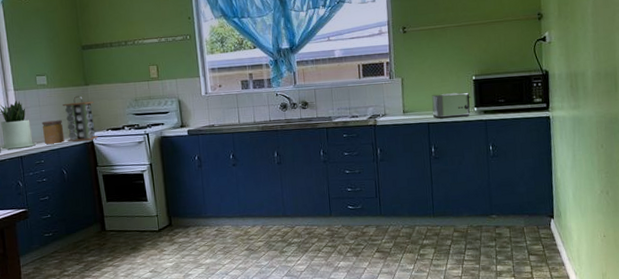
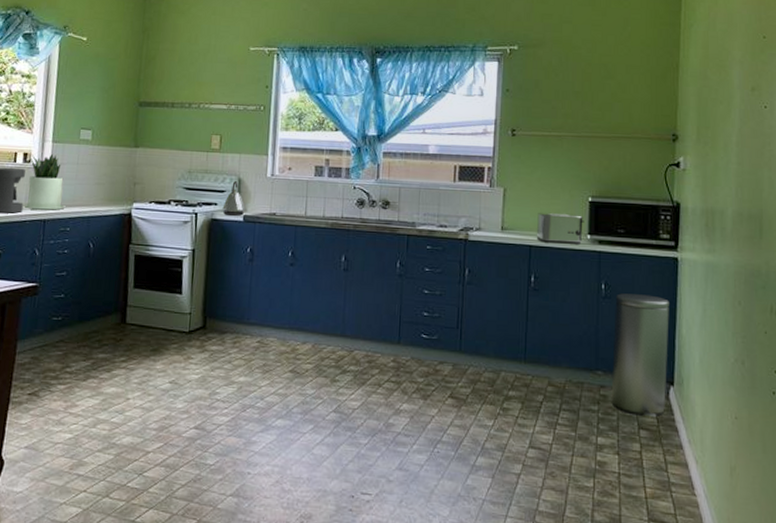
jar: present [41,120,65,145] -> none [74,182,100,211]
spice rack: present [63,96,98,143] -> none [101,158,141,213]
kettle: none [169,103,188,133] -> present [222,181,245,217]
pedal bin: none [501,149,548,246] -> present [611,293,669,418]

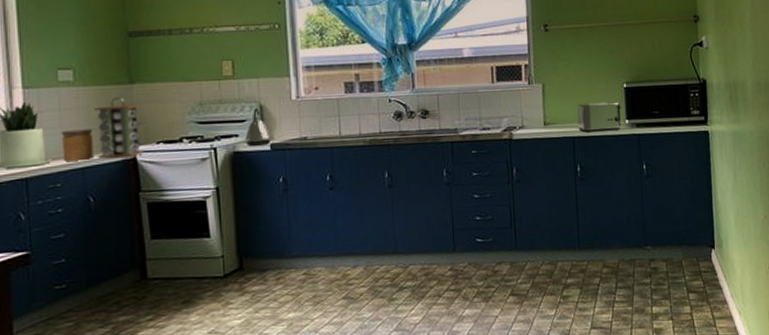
jar: none [74,182,100,211] -> present [61,129,94,162]
spice rack: none [101,158,141,213] -> present [95,97,144,160]
pedal bin: present [611,293,669,418] -> none [656,168,709,281]

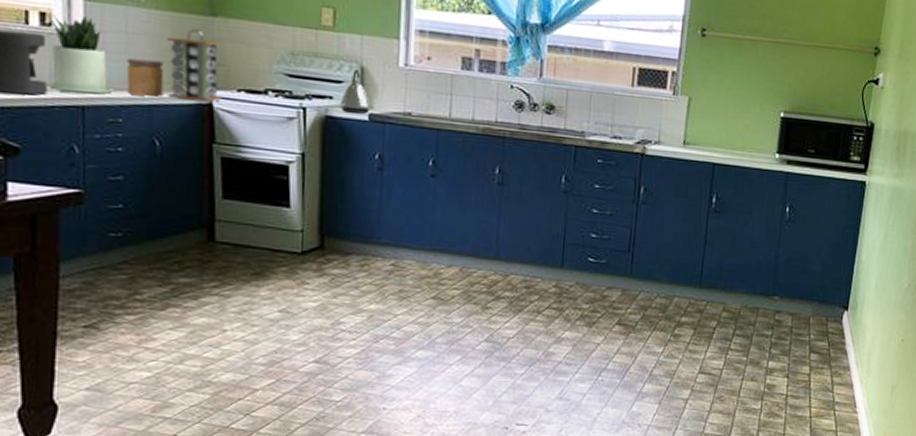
toaster: present [577,101,622,134] -> none [721,126,774,165]

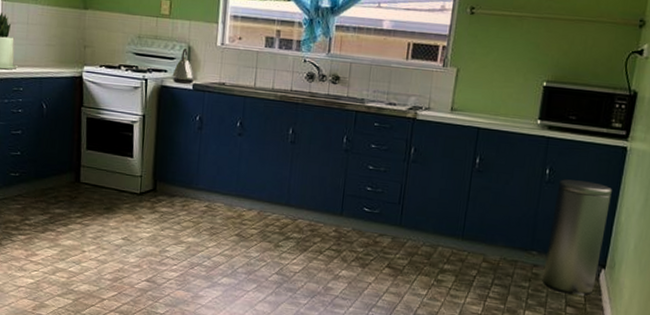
jar: present [126,58,164,98] -> none [26,42,51,72]
spice rack: present [167,29,222,103] -> none [52,19,91,76]
pedal bin: none [785,217,852,342] -> present [542,179,612,297]

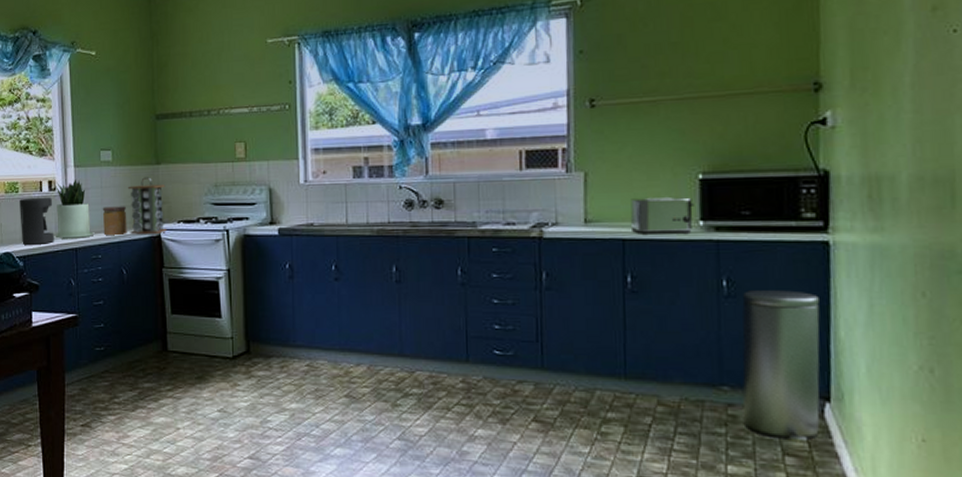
jar: none [26,42,51,72] -> present [102,206,127,236]
spice rack: none [52,19,91,76] -> present [128,177,167,235]
kettle: present [172,49,195,85] -> none [255,192,280,231]
toaster: none [485,94,536,130] -> present [630,196,694,236]

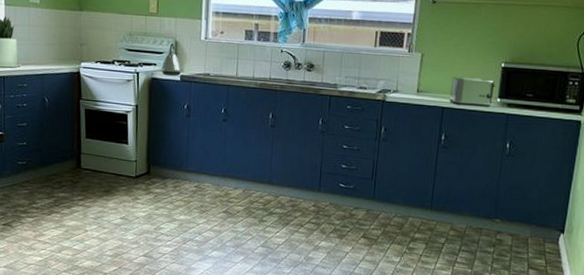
jar: present [102,206,127,236] -> none [29,43,51,69]
spice rack: present [128,177,167,235] -> none [53,20,86,71]
kettle: none [255,192,280,231] -> present [161,43,182,77]
pedal bin: present [742,290,820,442] -> none [505,152,568,260]

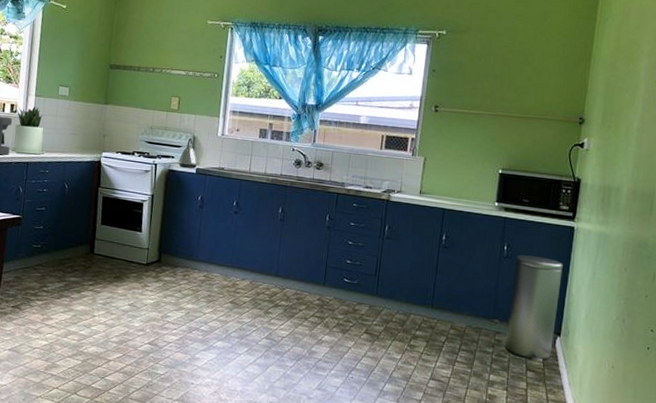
toaster: present [449,76,496,108] -> none [450,180,494,211]
pedal bin: none [505,152,568,260] -> present [504,254,563,362]

